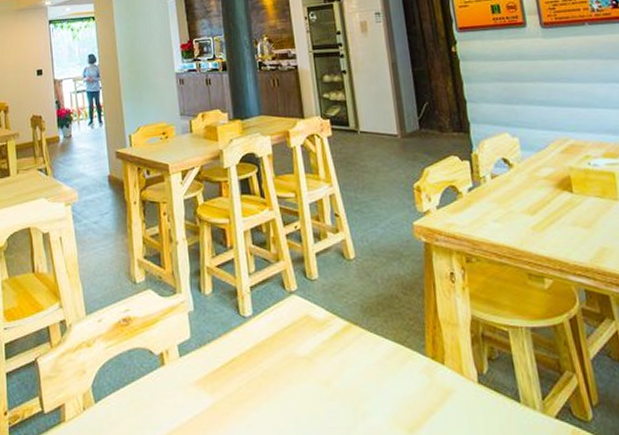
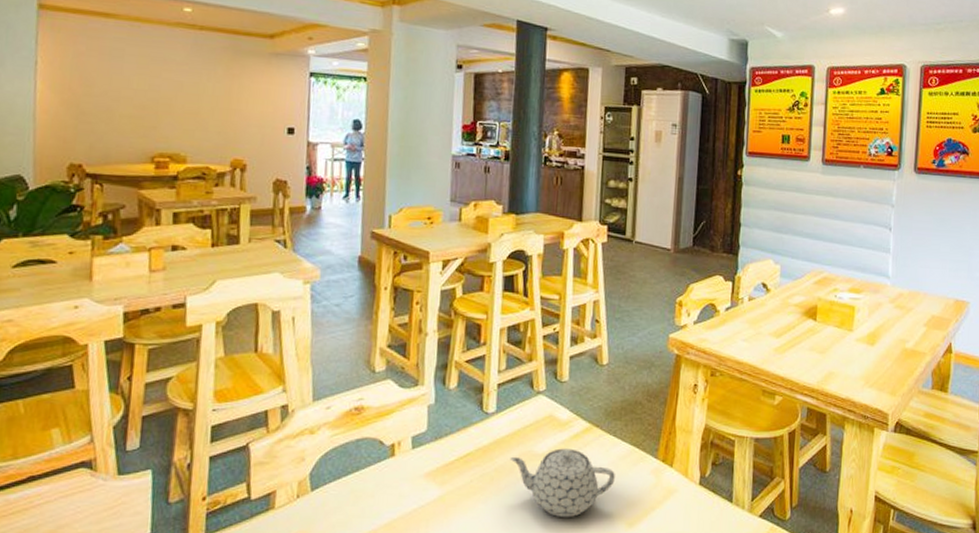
teapot: none [273,349,385,425] -> present [509,448,615,518]

